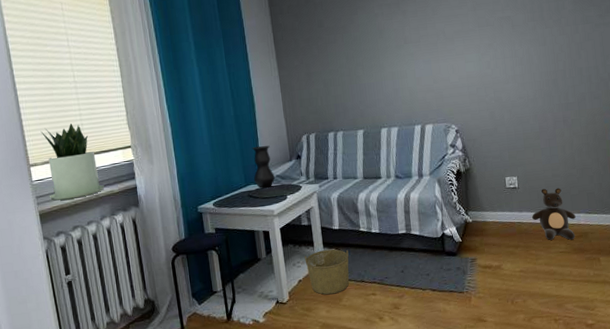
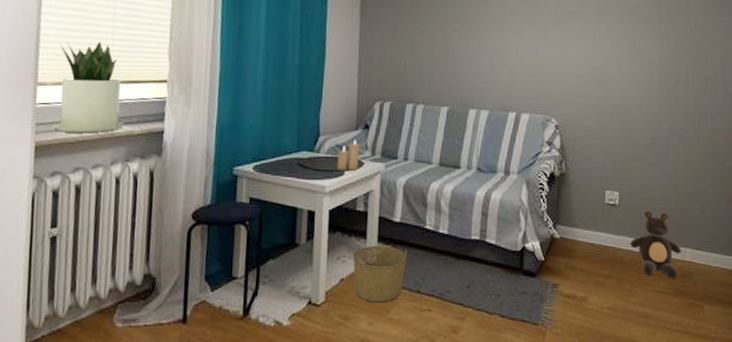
vase: present [252,145,275,189] -> none [307,106,335,158]
candle: none [278,169,298,196] -> present [336,139,360,172]

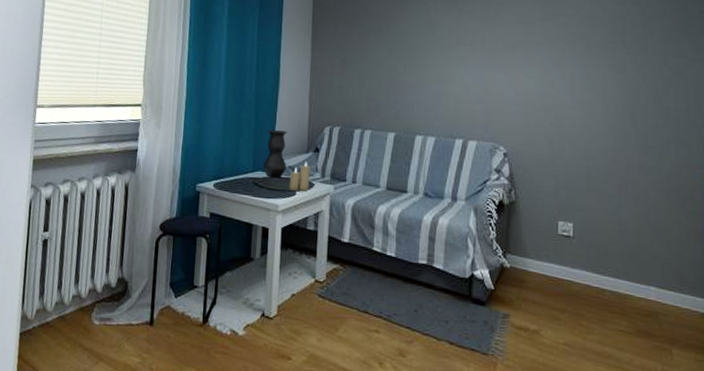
planter: present [52,41,125,133] -> none [47,70,106,150]
vase: none [307,106,335,158] -> present [262,130,287,178]
basket: present [352,245,407,303] -> none [303,264,355,321]
teddy bear: present [630,211,681,278] -> none [586,244,644,318]

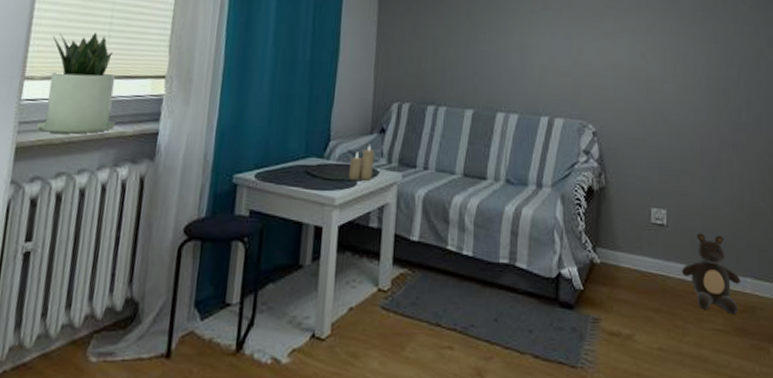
planter: none [47,70,106,150] -> present [36,32,116,134]
vase: present [262,130,287,178] -> none [316,107,348,165]
teddy bear: none [586,244,644,318] -> present [681,233,741,314]

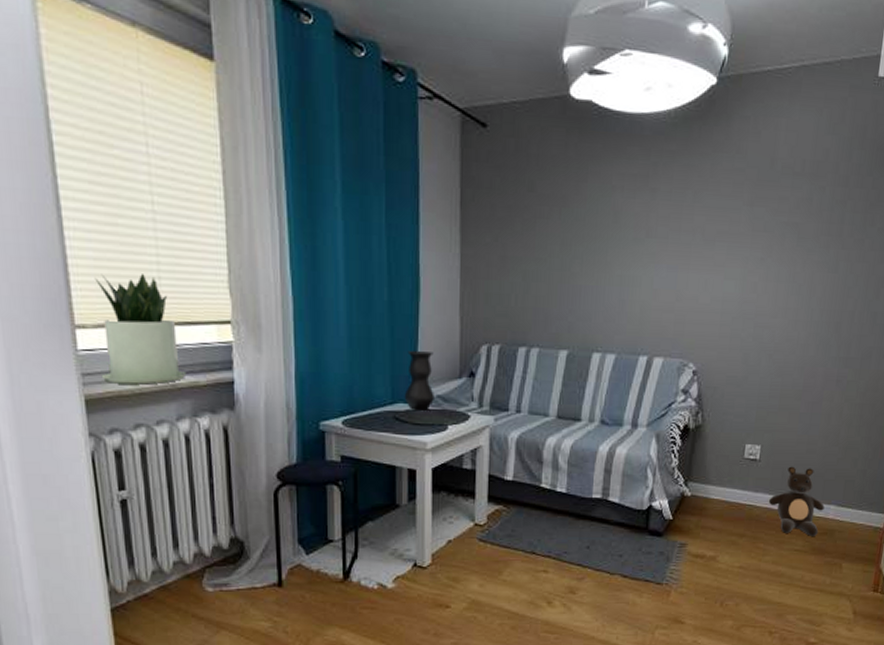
vase: none [316,107,348,165] -> present [404,351,434,410]
candle: present [348,145,375,182] -> none [438,389,465,426]

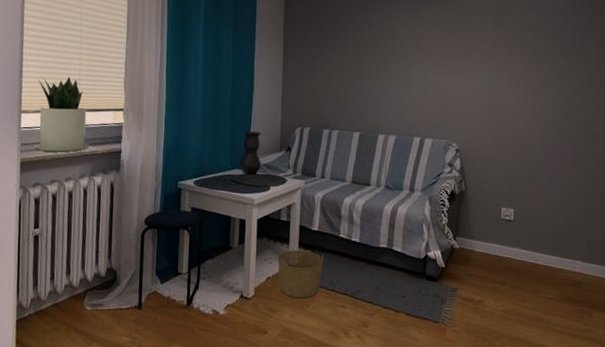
basket: none [460,505,521,565] -> present [277,250,324,299]
teddy bear: present [768,466,825,536] -> none [523,226,572,287]

